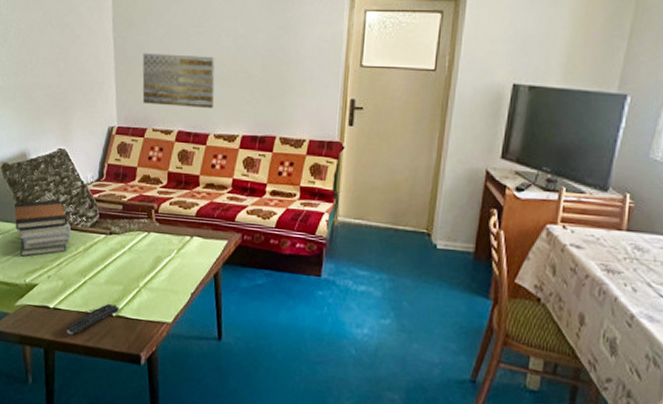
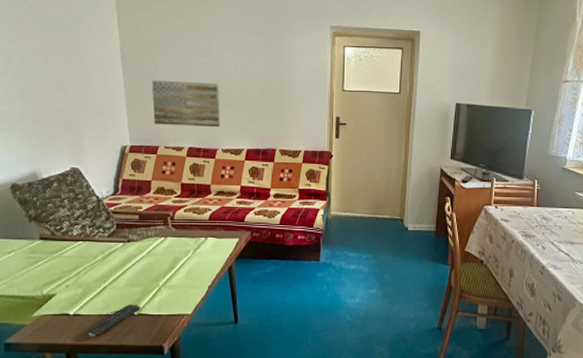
book stack: present [14,199,72,257] -> none [26,215,89,270]

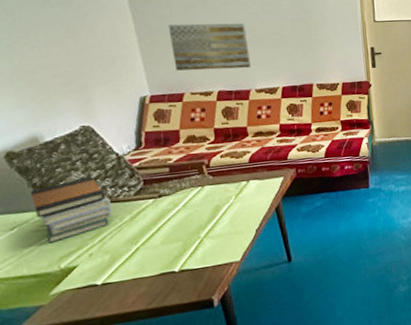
book stack: none [26,215,89,270] -> present [29,176,112,243]
remote control: present [88,305,140,337] -> none [122,261,182,305]

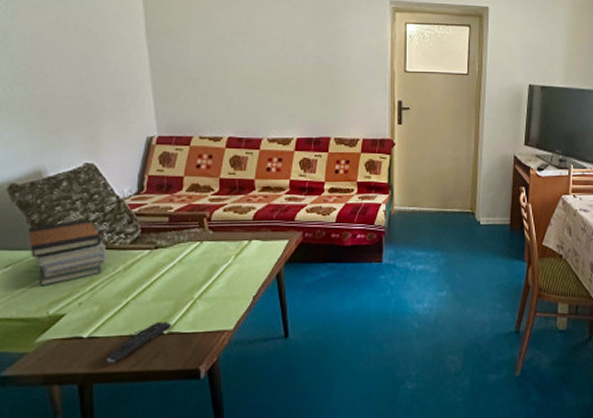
remote control: none [122,261,182,305] -> present [106,322,171,364]
wall art: present [168,23,250,71] -> none [183,61,265,115]

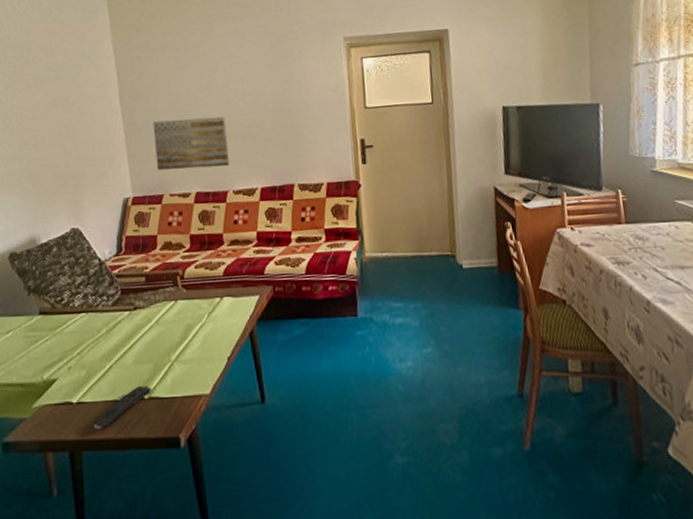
book stack: present [27,219,107,286] -> none [25,282,92,351]
wall art: none [183,61,265,115] -> present [153,116,229,170]

